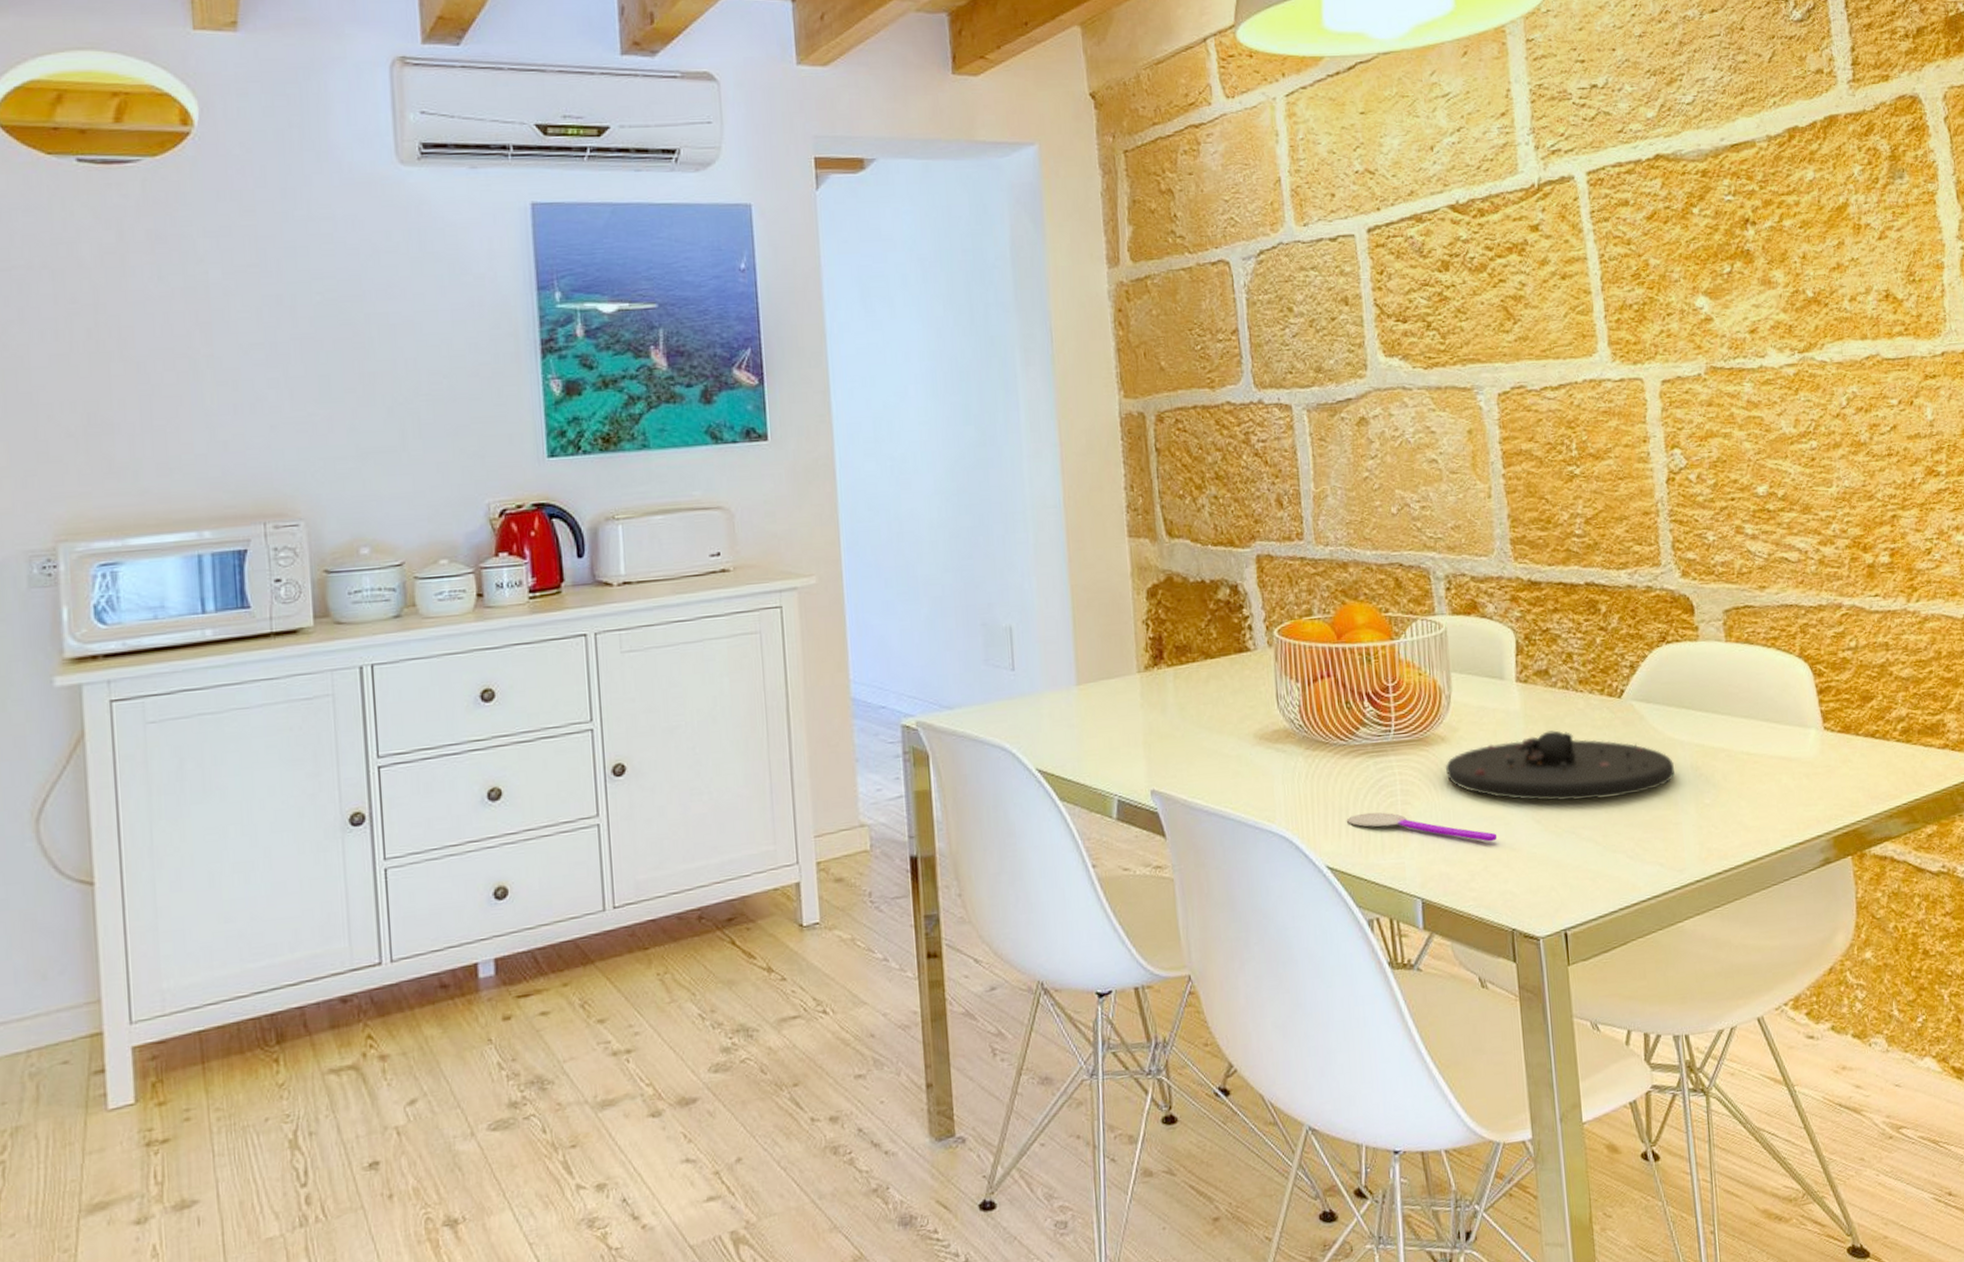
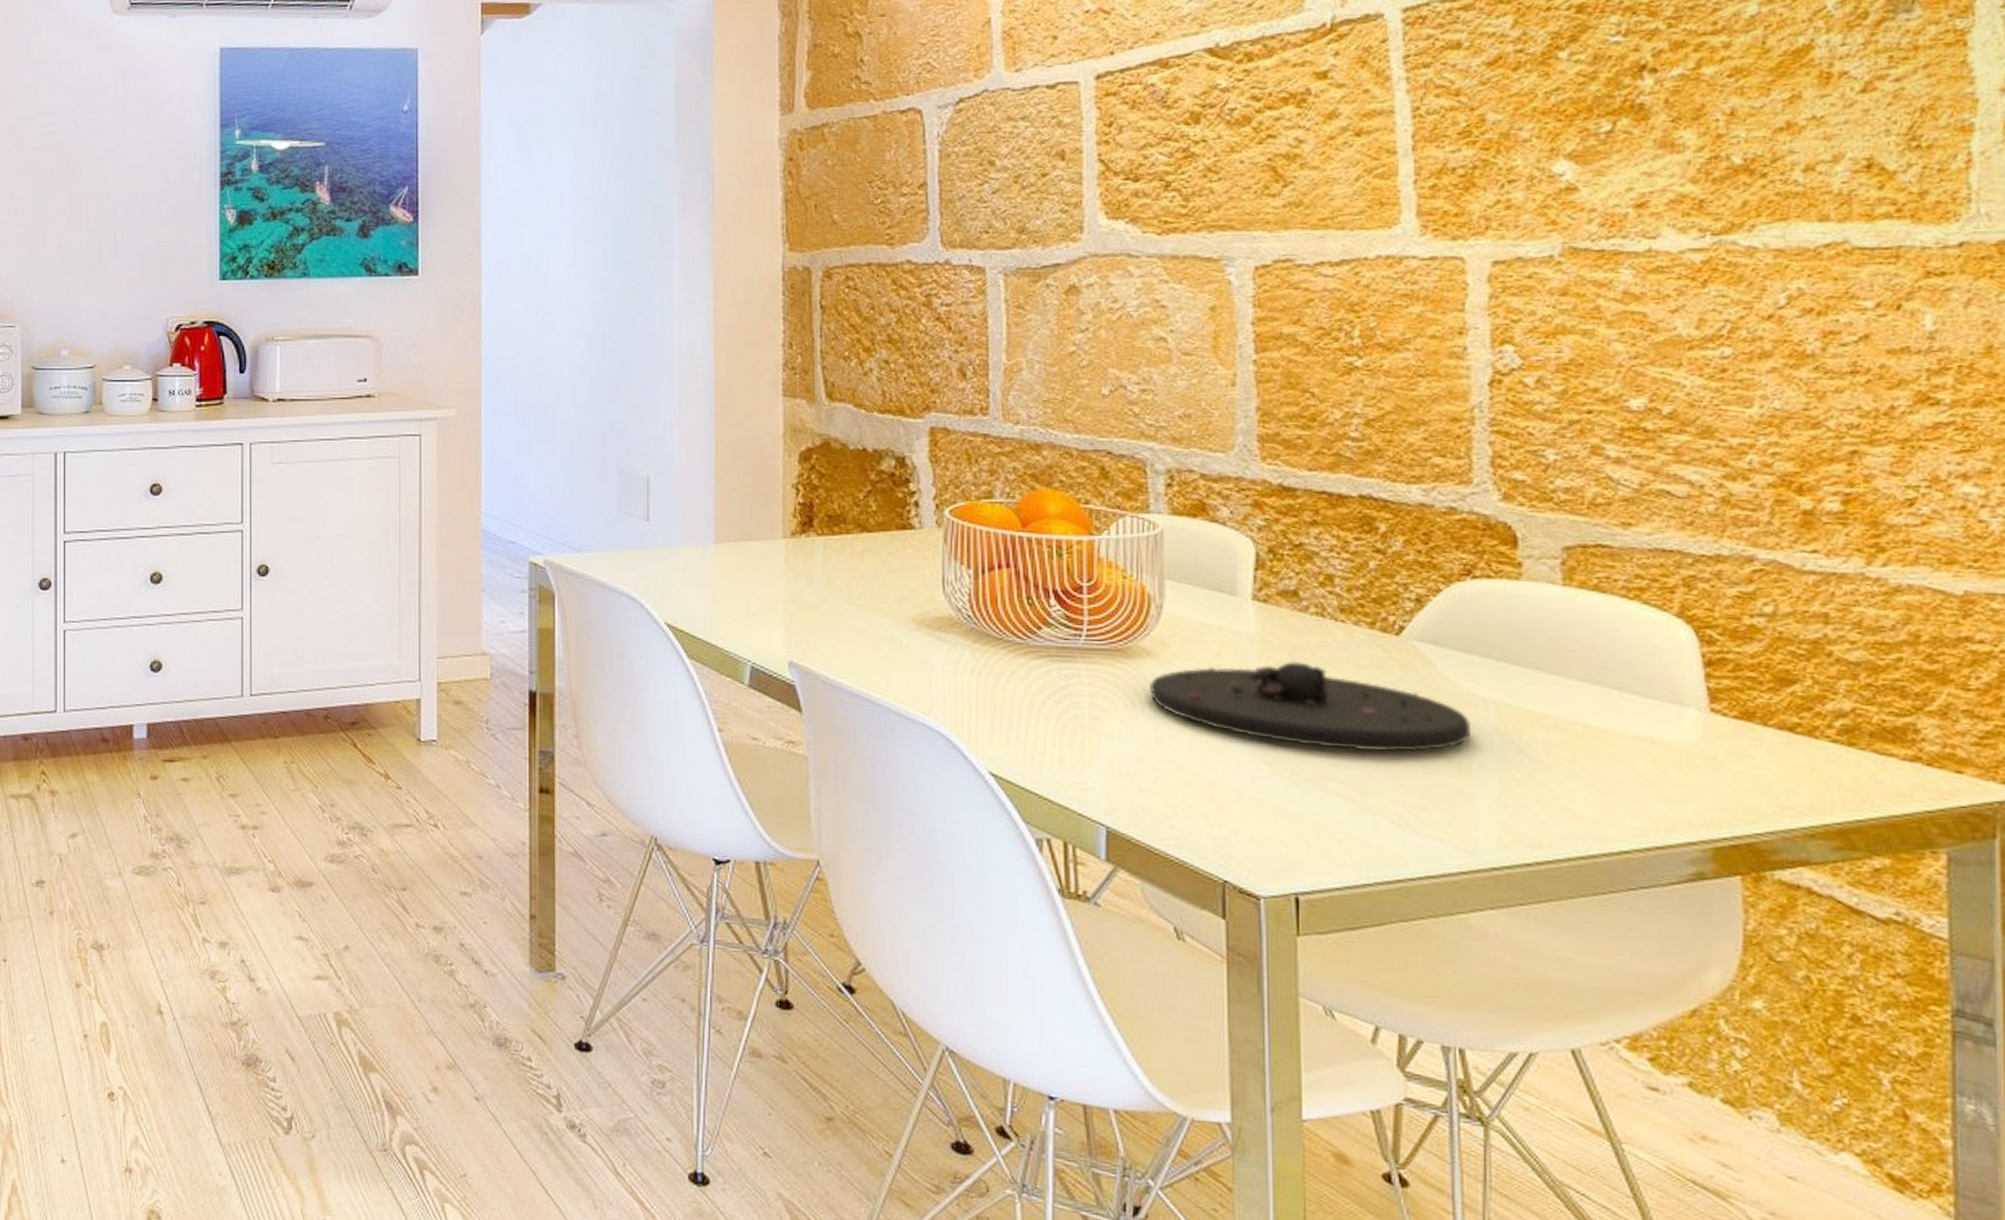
spoon: present [1347,812,1498,842] -> none [1019,721,1212,778]

